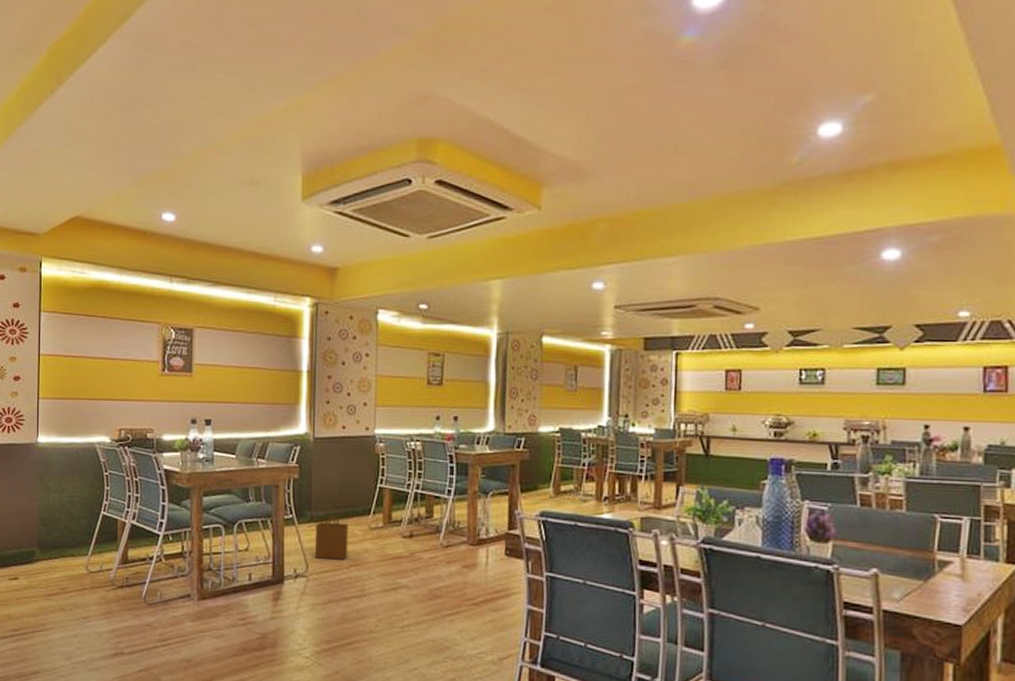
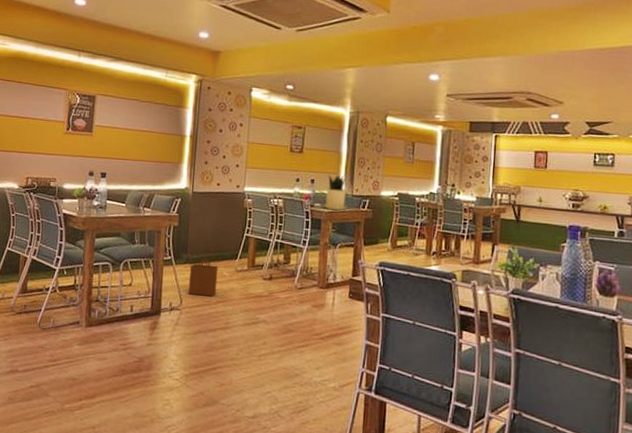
planter: none [470,409,497,453] -> present [323,174,346,211]

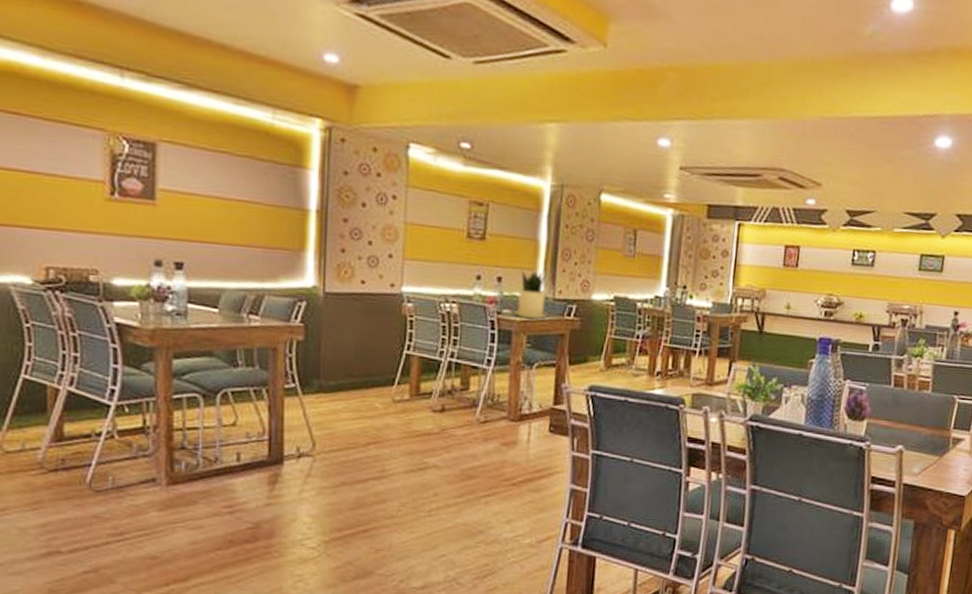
shopping bag: present [188,258,218,297] -> none [323,385,367,437]

